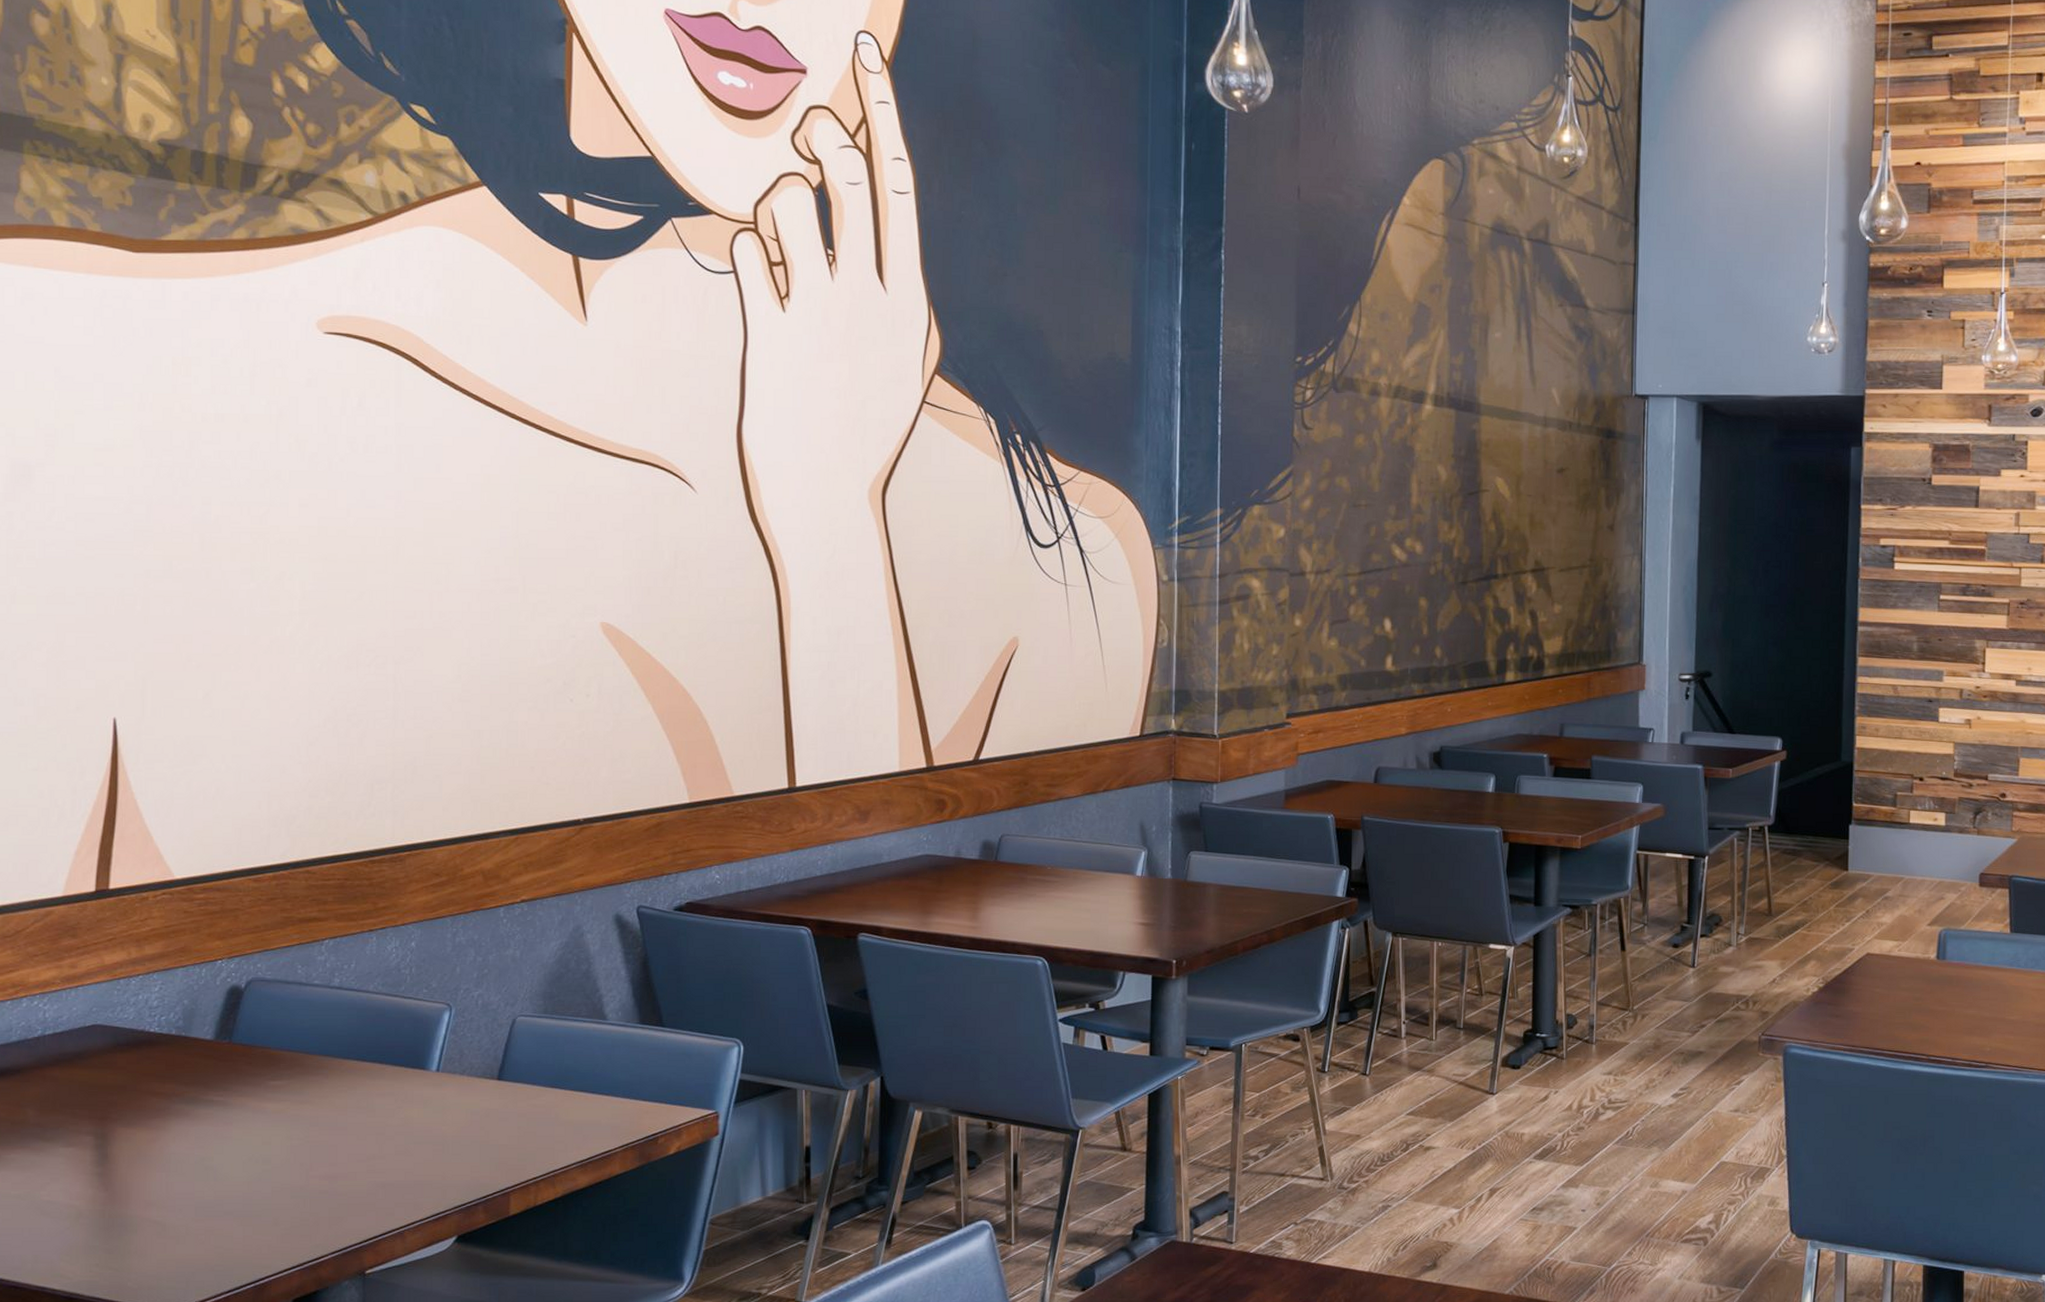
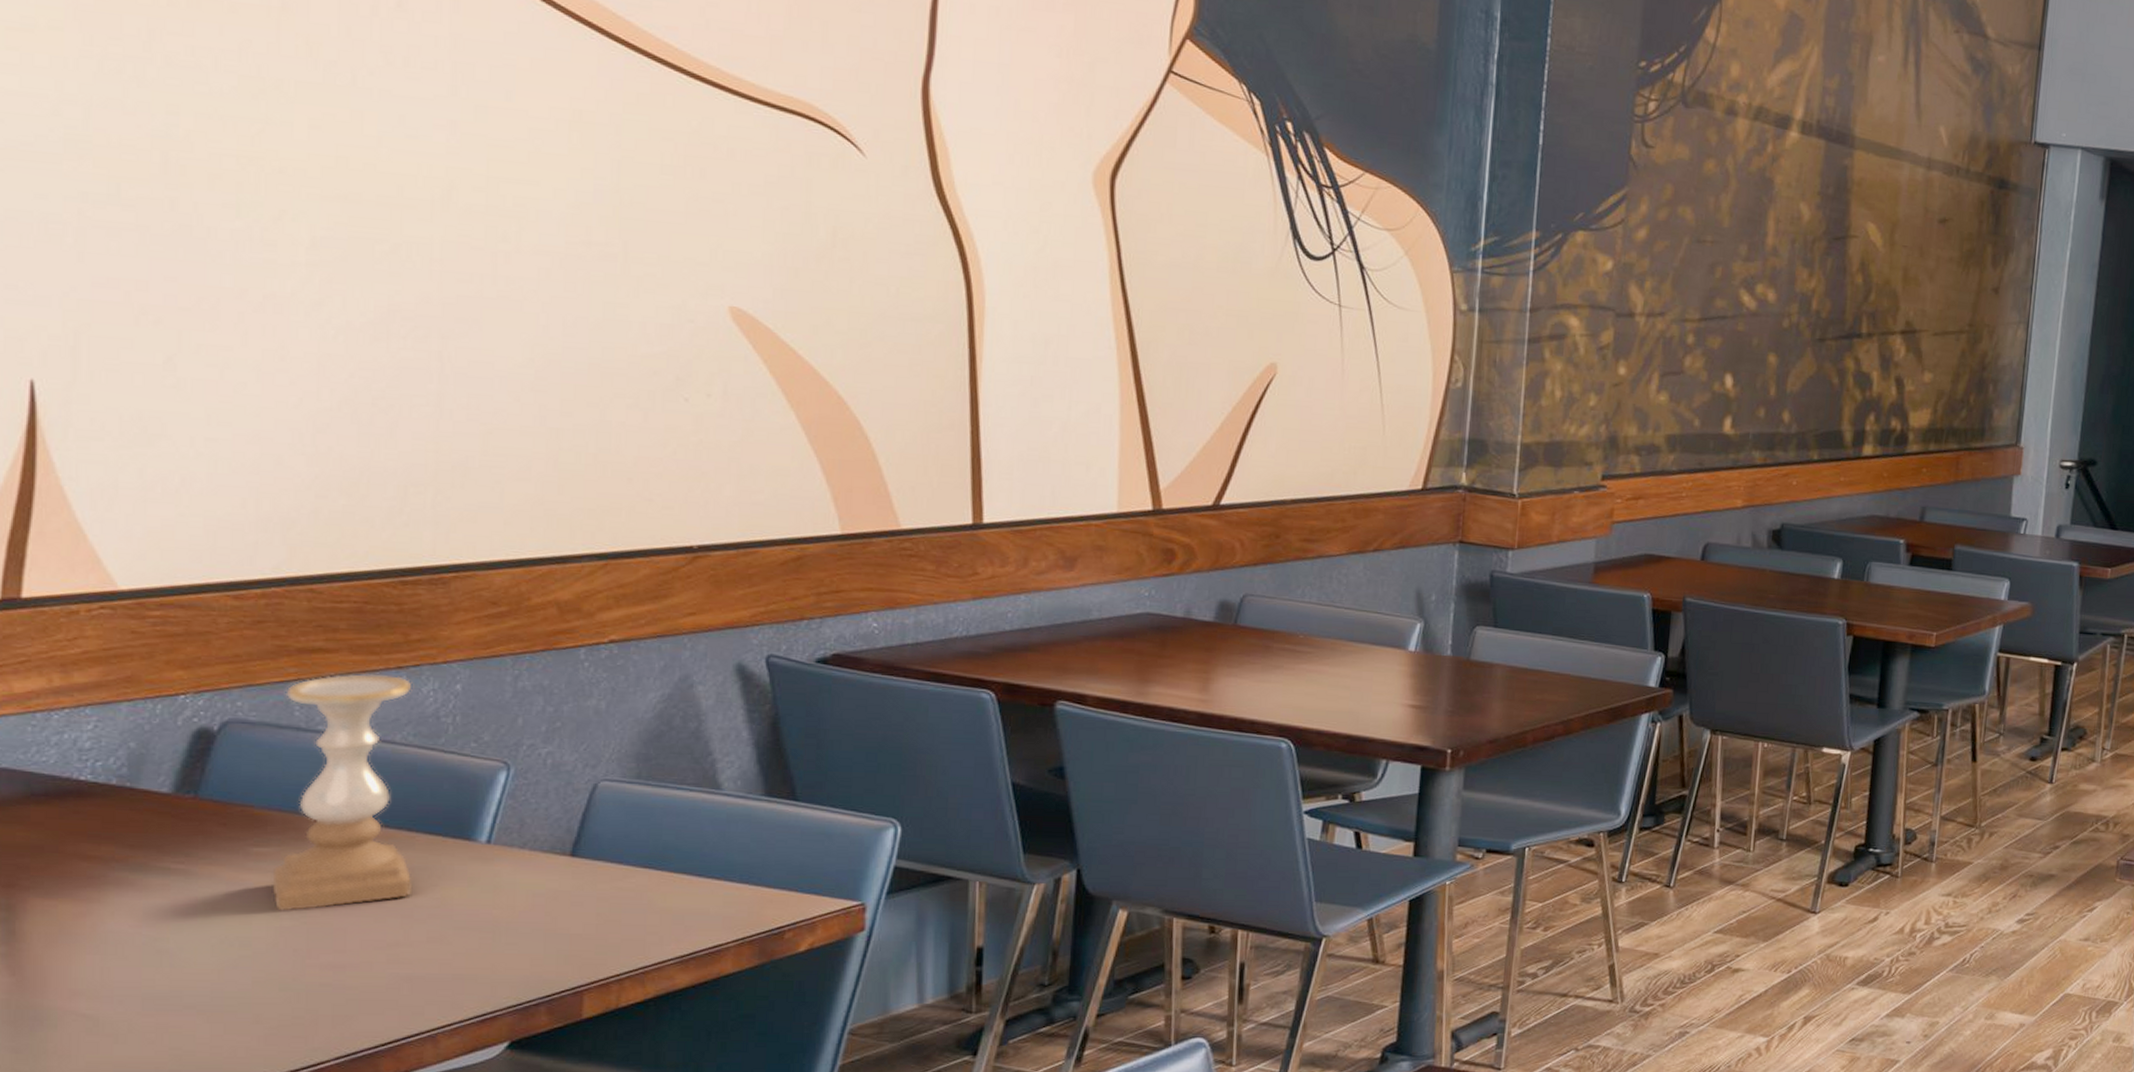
candle holder: none [284,937,383,1133] -> present [272,674,412,911]

